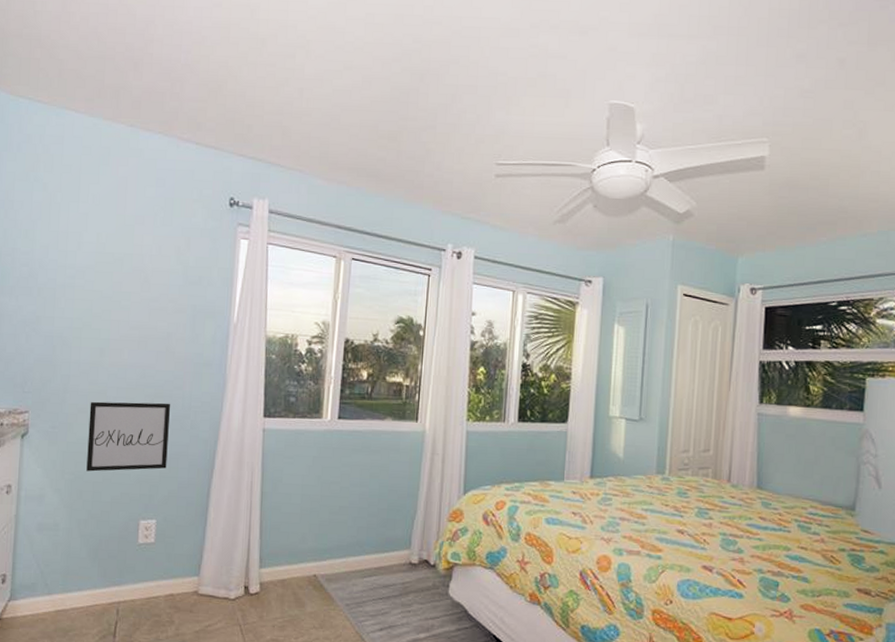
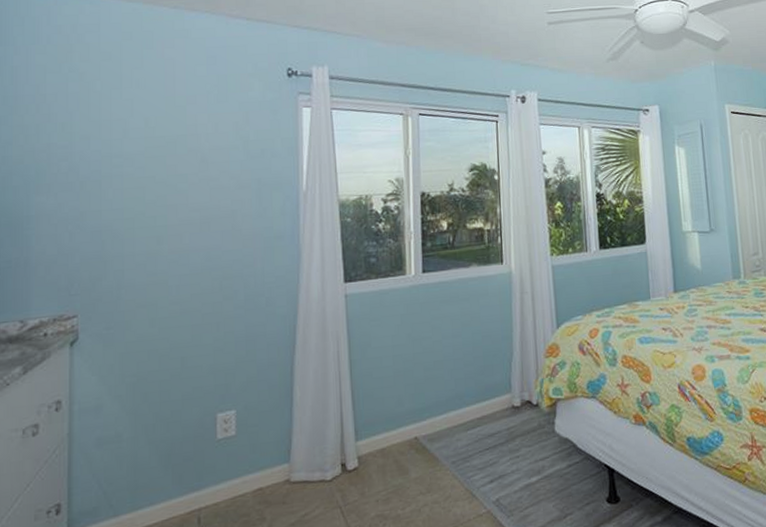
wall art: present [86,401,171,472] -> none [149,283,243,370]

